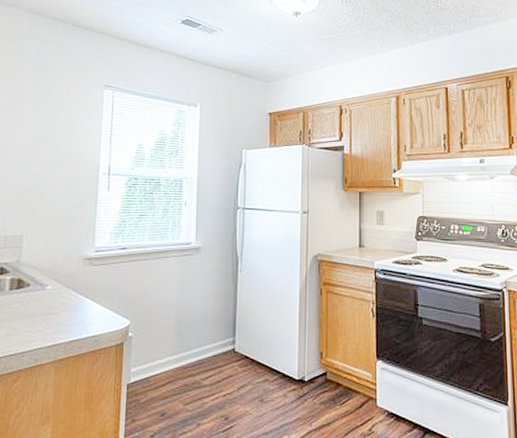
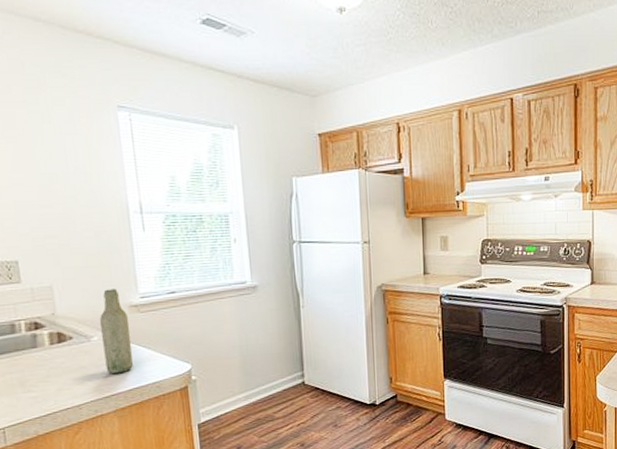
bottle: none [53,241,82,324] -> present [100,288,133,374]

